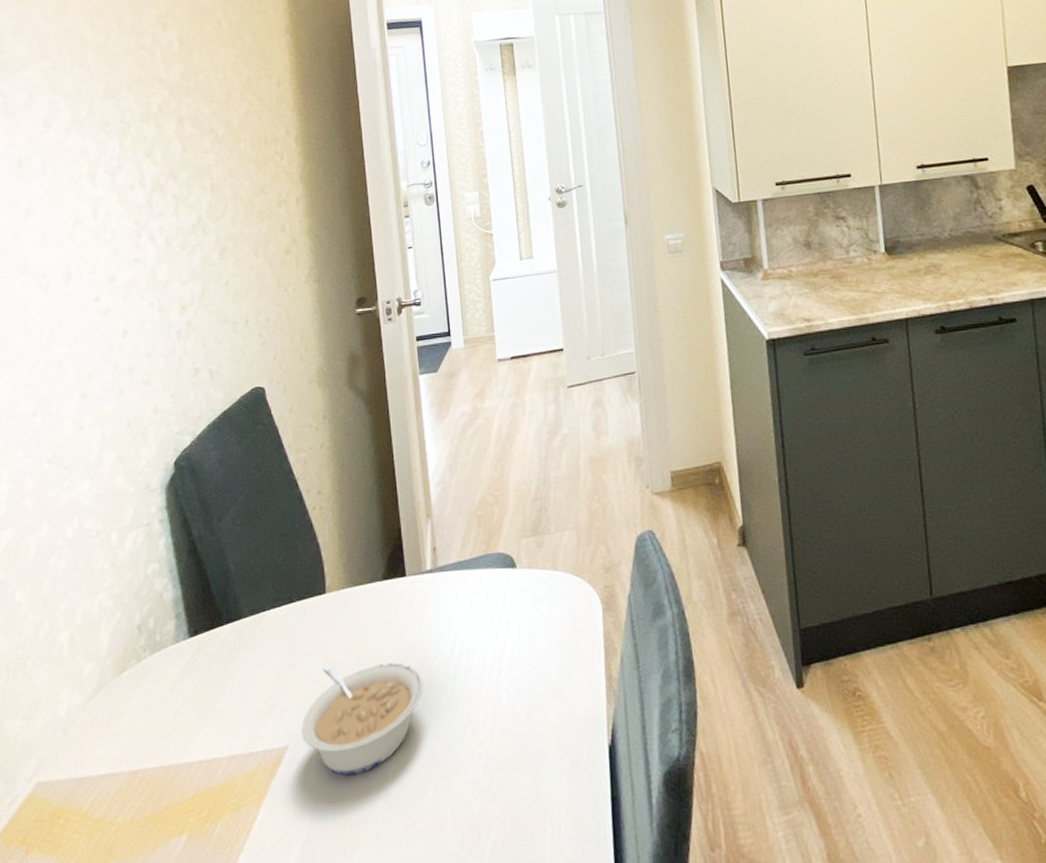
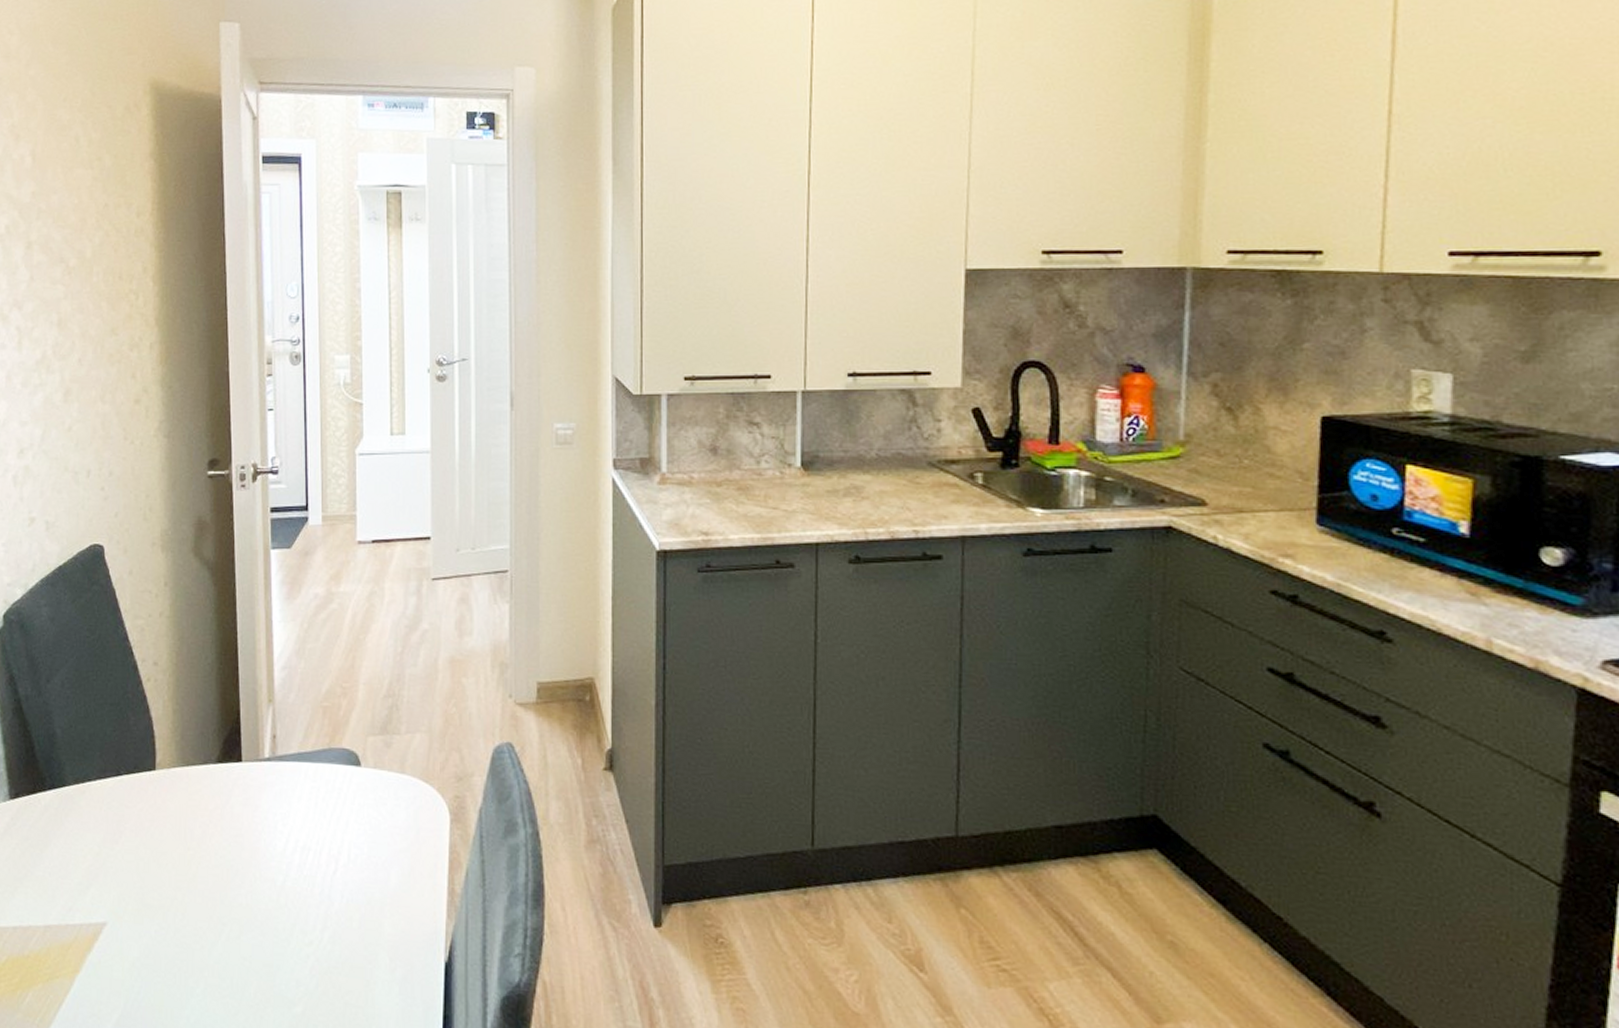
legume: present [301,662,424,775] -> none [121,842,252,960]

